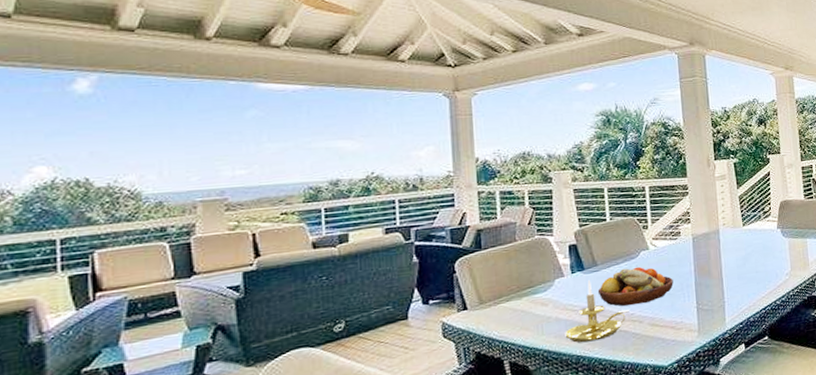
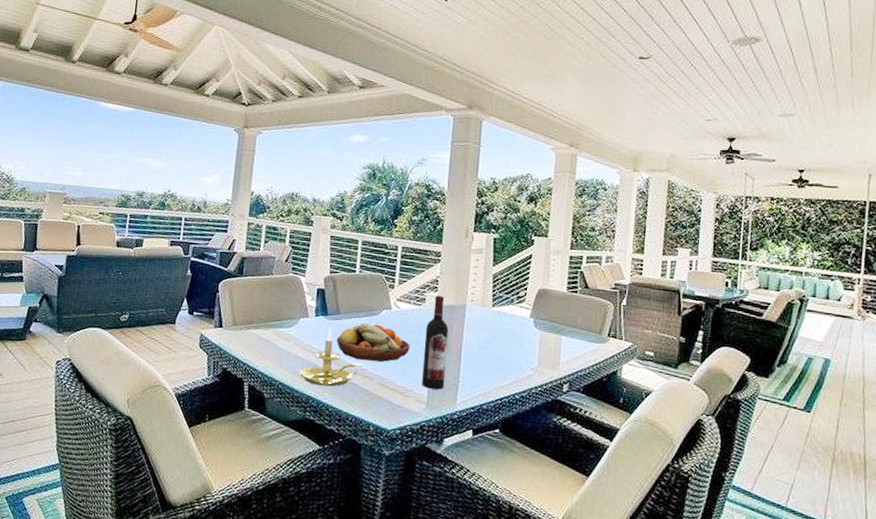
wine bottle: none [685,226,712,316] -> present [422,295,449,390]

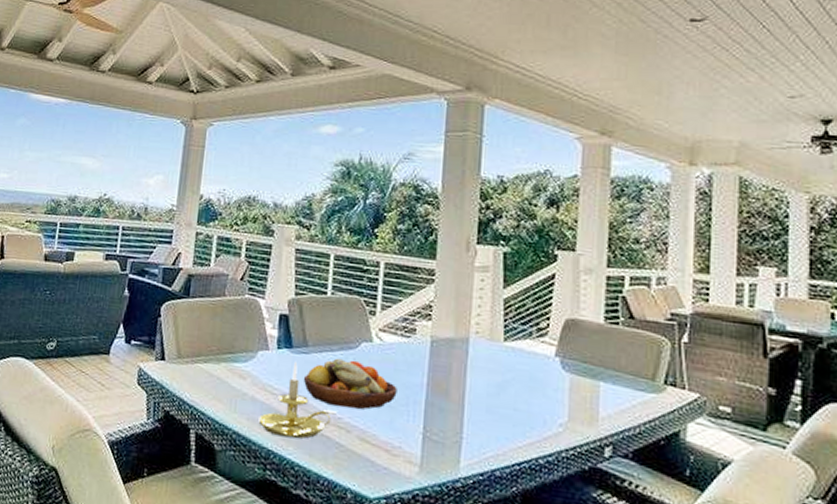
wine bottle: present [422,295,449,390] -> none [413,325,447,448]

